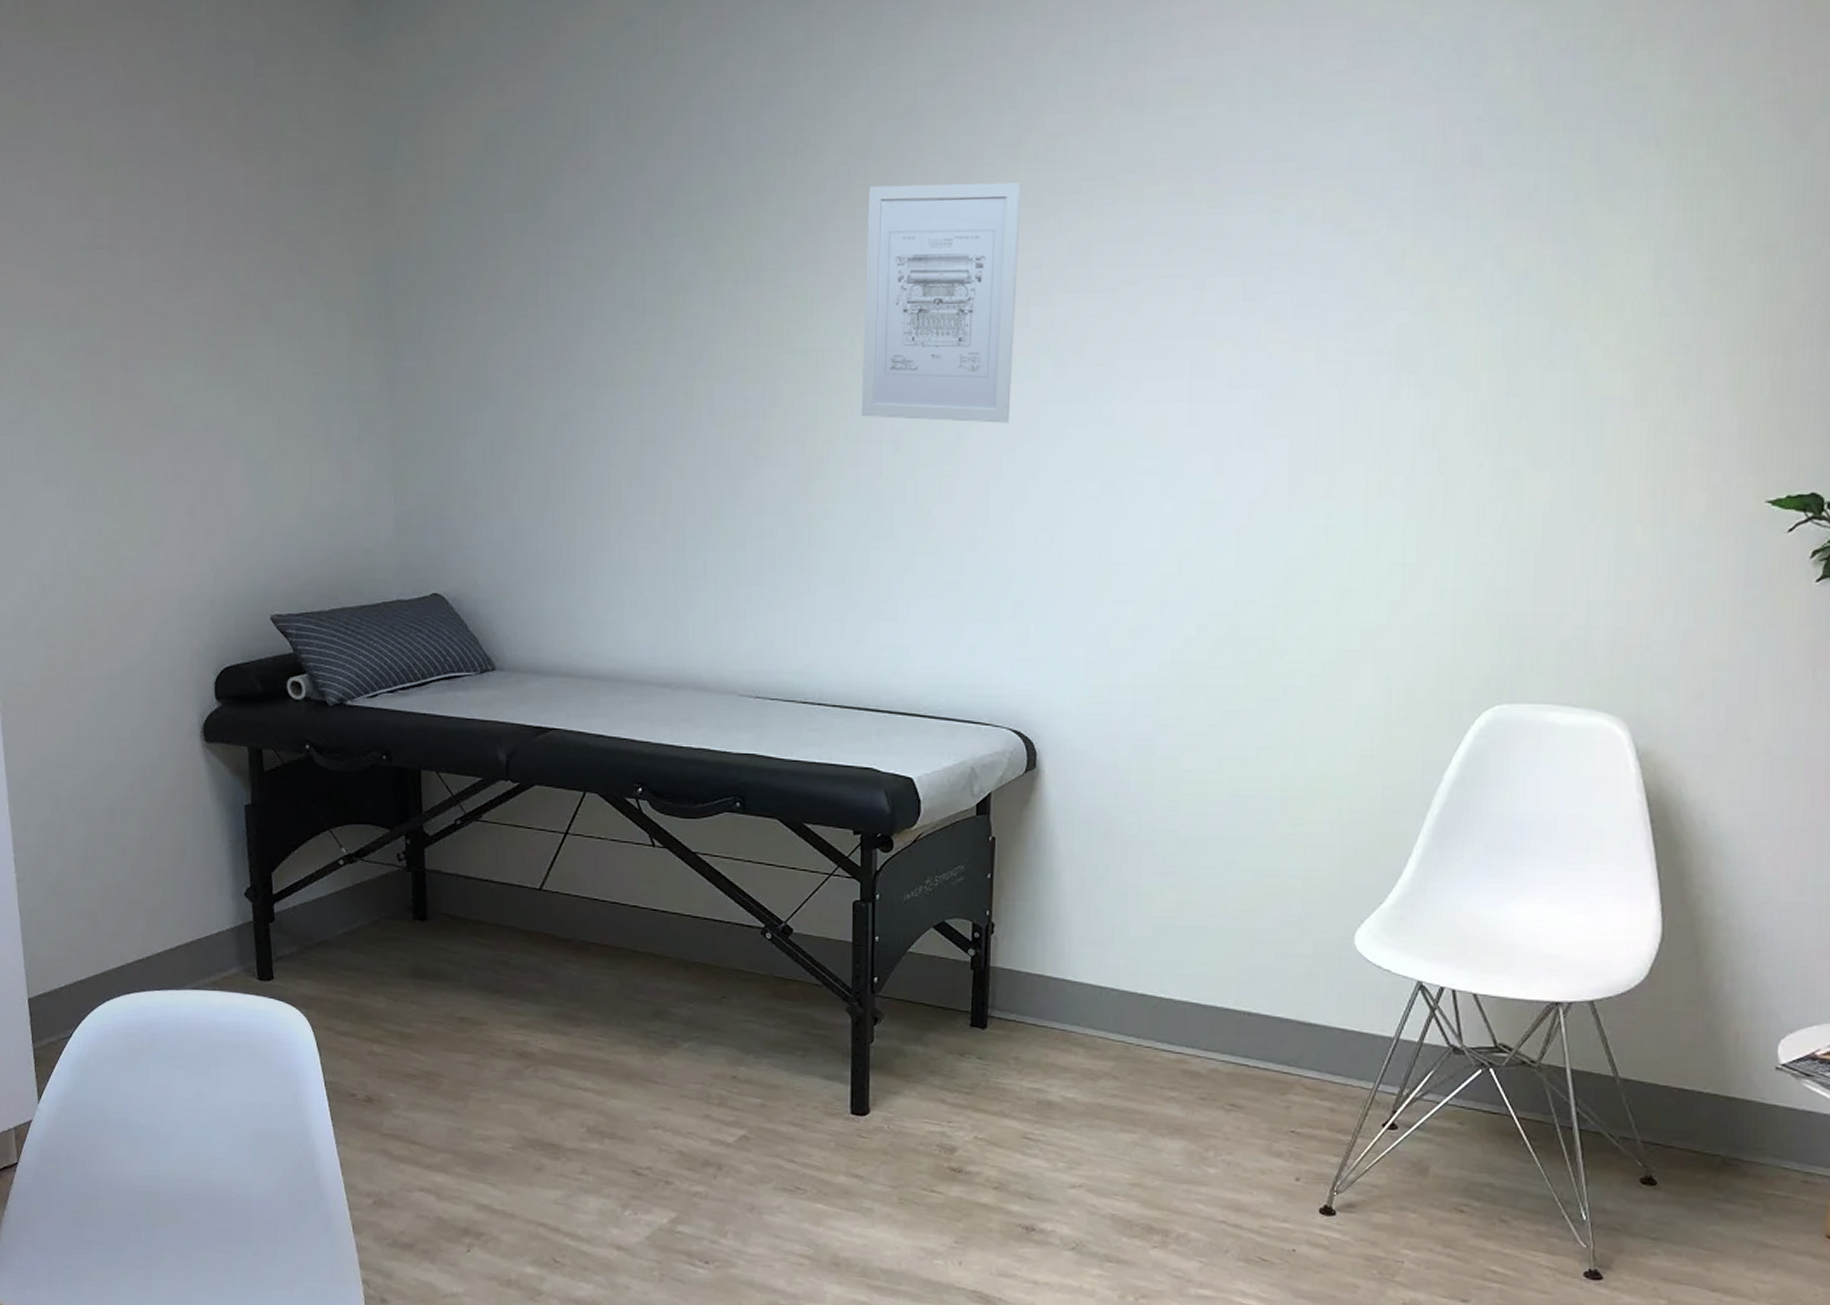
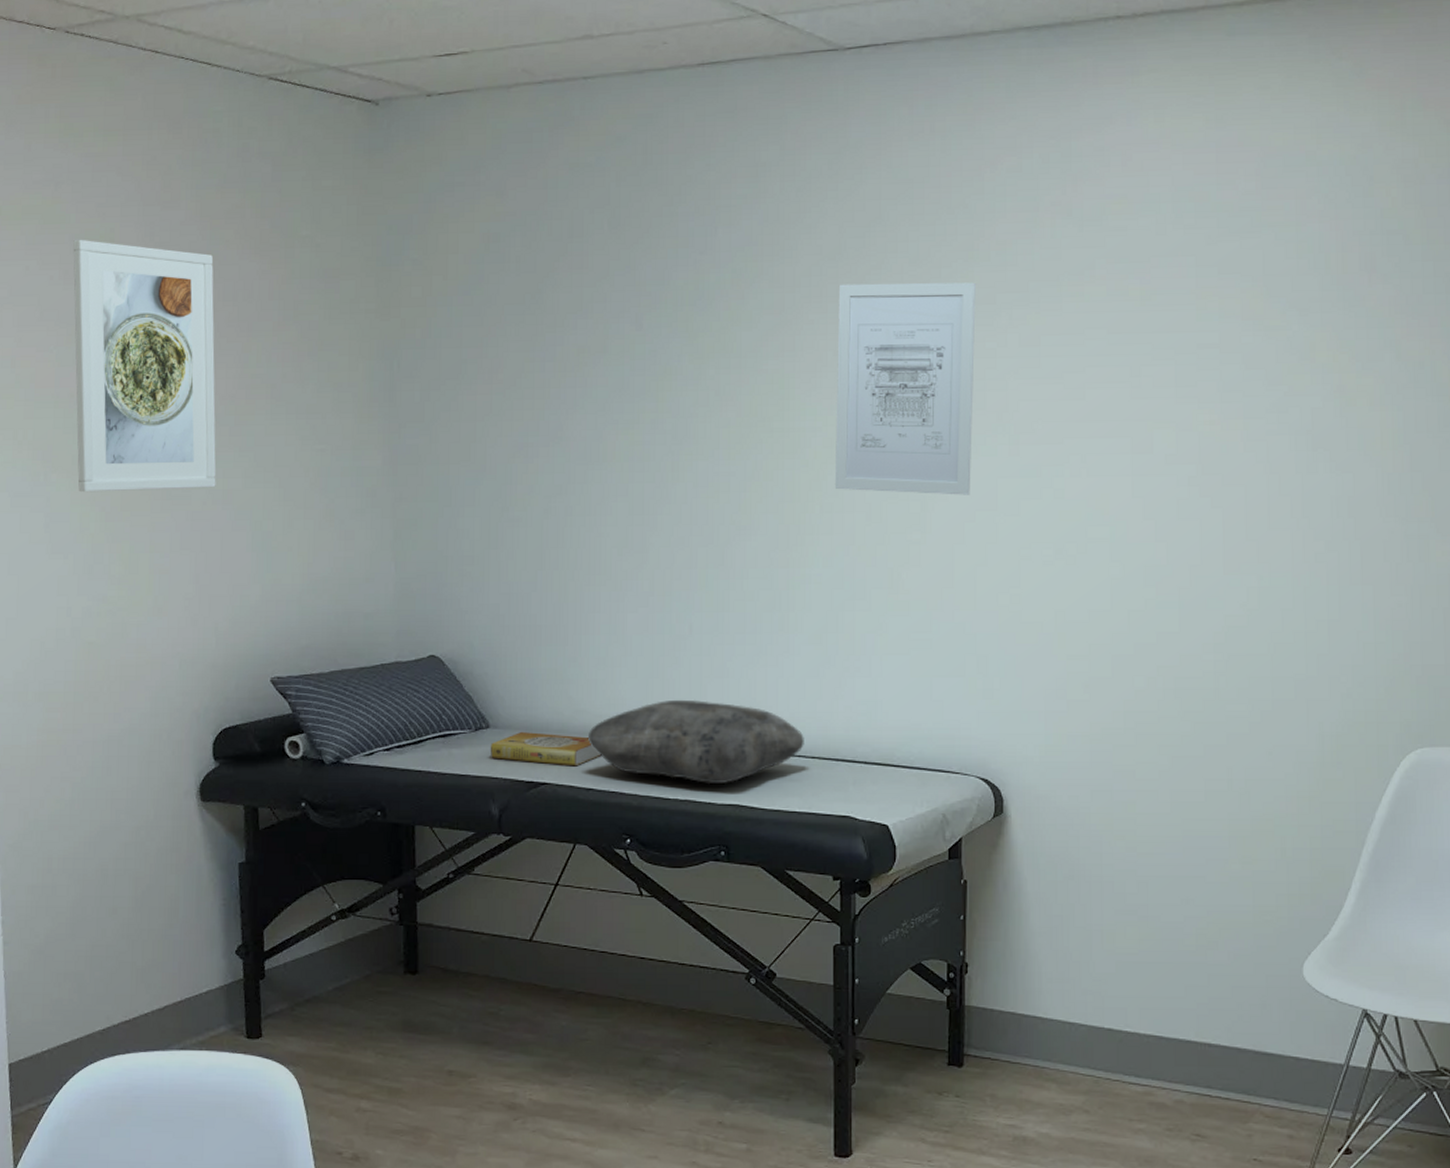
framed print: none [51,144,208,419] -> present [73,239,217,493]
book: none [496,674,611,712] -> present [490,731,600,767]
cushion: none [598,642,825,733] -> present [589,699,804,785]

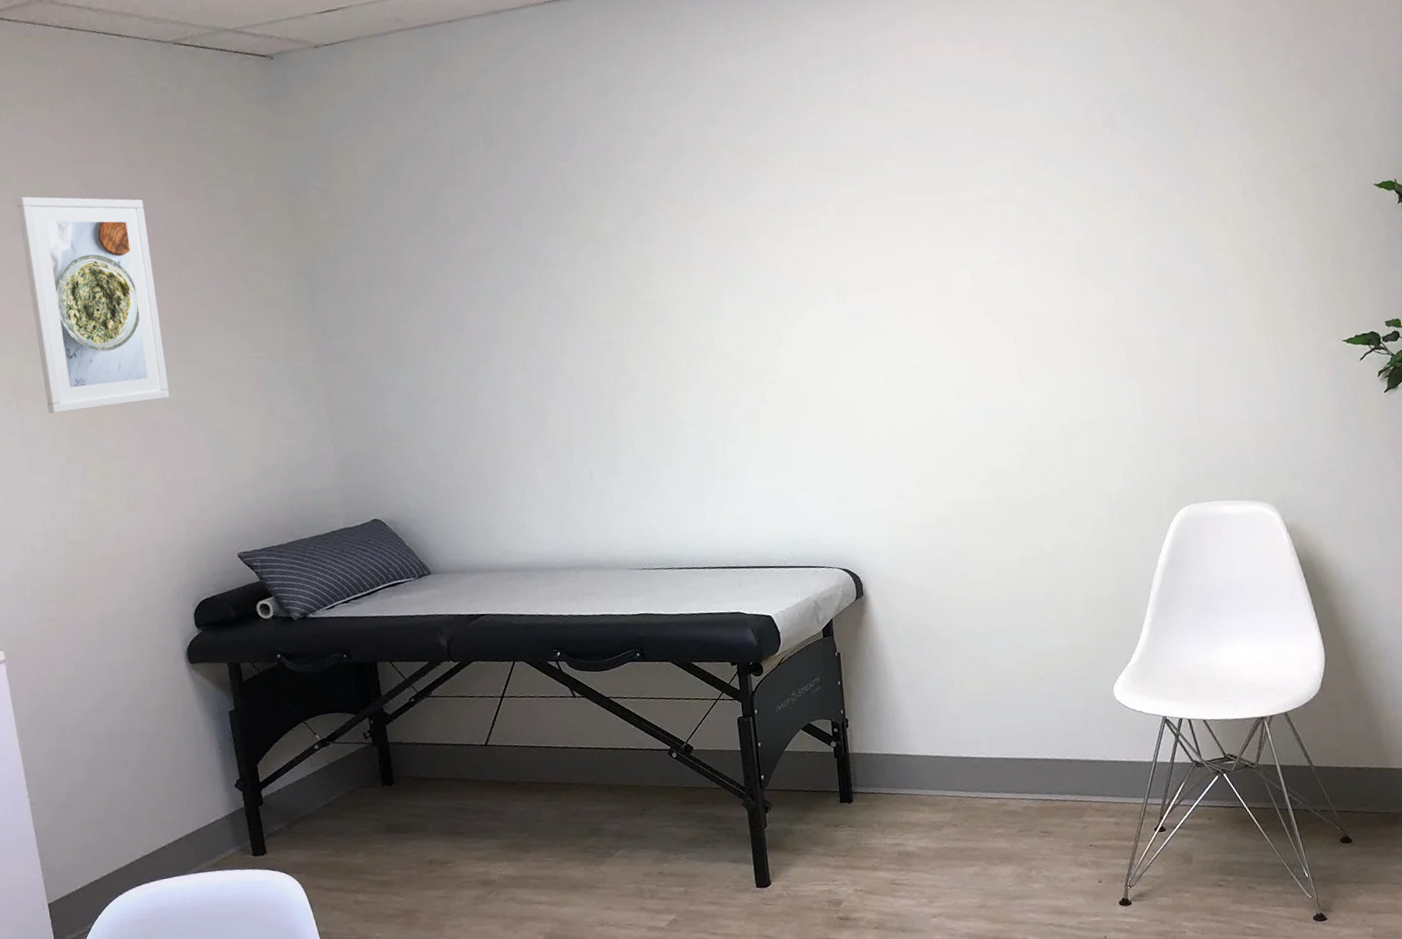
book: present [490,731,600,767] -> none [433,572,527,600]
cushion: present [589,699,804,785] -> none [515,531,696,599]
wall art: present [834,282,977,495] -> none [683,165,809,347]

